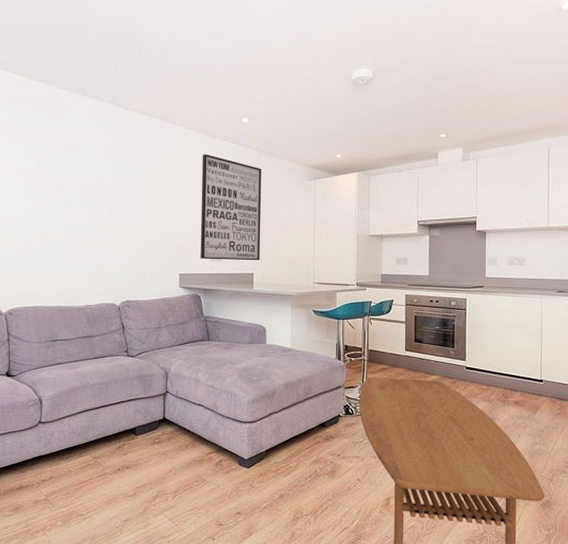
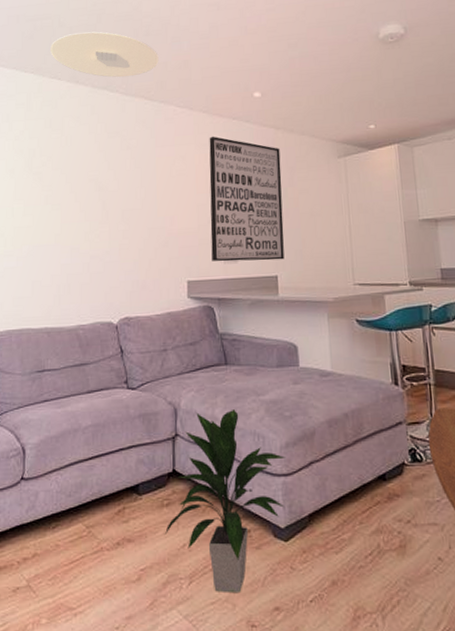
ceiling light: none [59,47,160,94] -> present [50,31,159,78]
indoor plant: none [155,373,252,503] -> present [164,408,287,594]

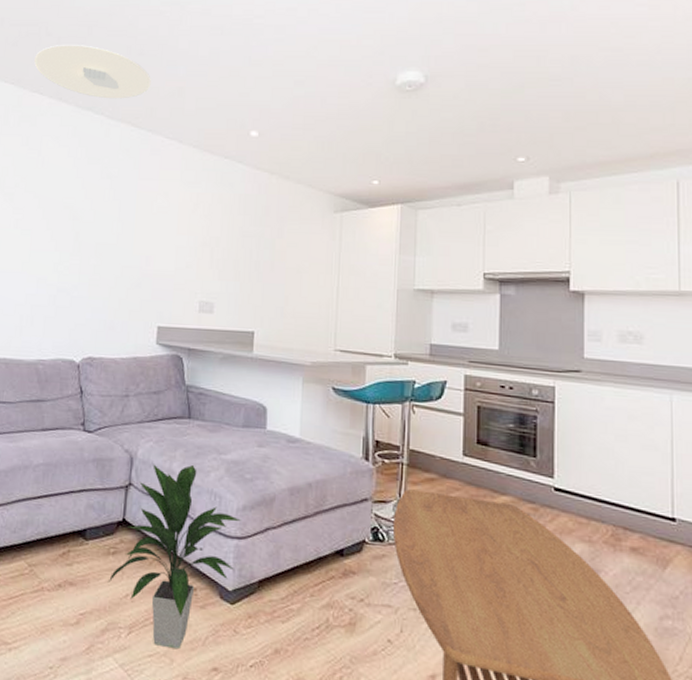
wall art: present [209,136,285,262] -> none [186,174,272,315]

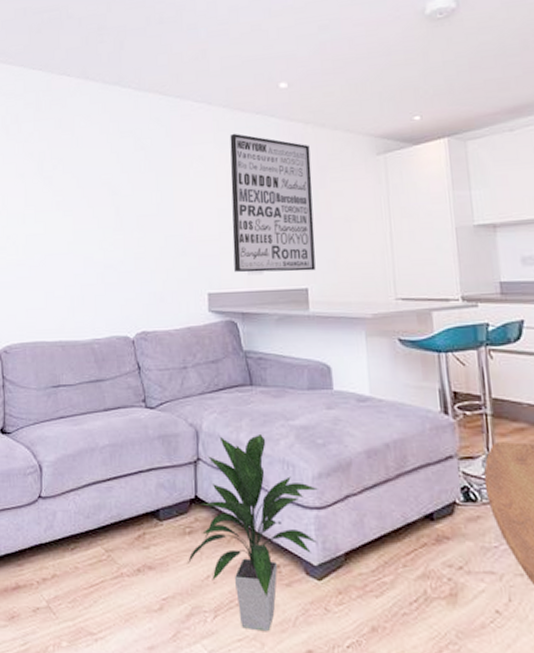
ceiling light: present [34,44,151,99] -> none [59,22,174,72]
wall art: none [186,174,272,315] -> present [230,133,316,273]

